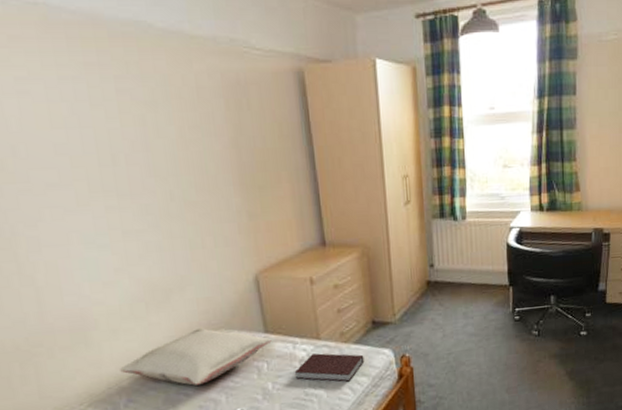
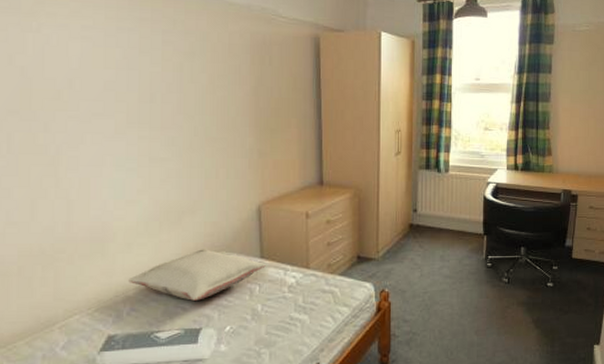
notebook: present [294,353,365,382] -> none [282,281,347,310]

